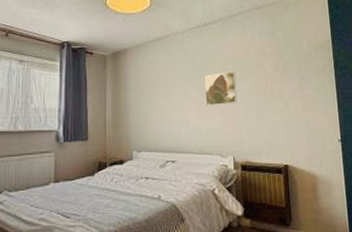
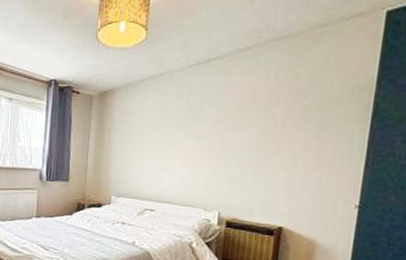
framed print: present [204,70,238,106] -> none [195,116,237,156]

